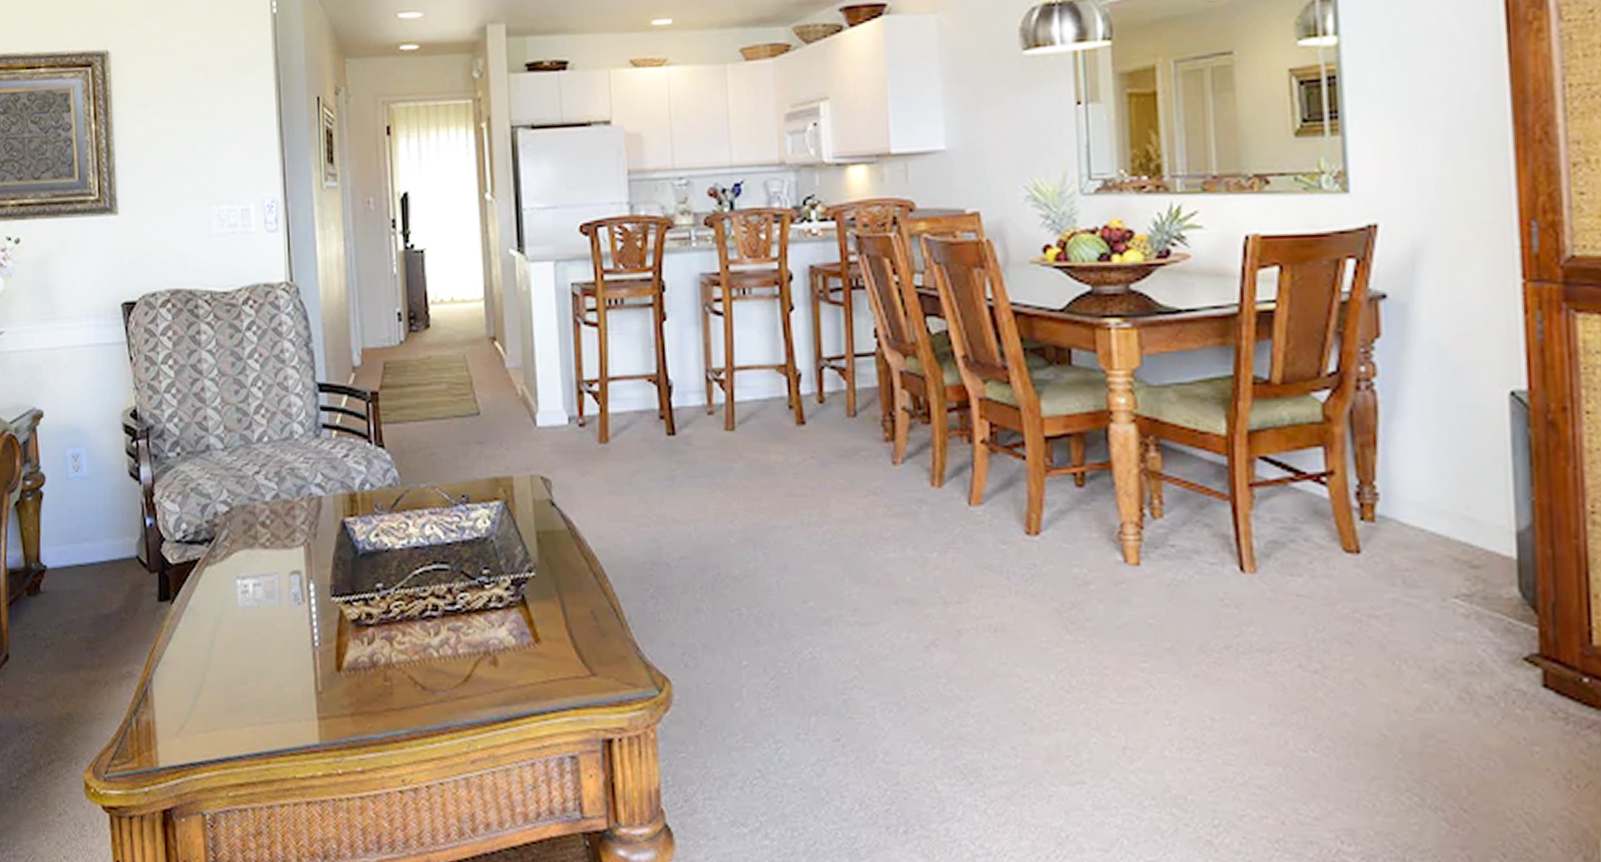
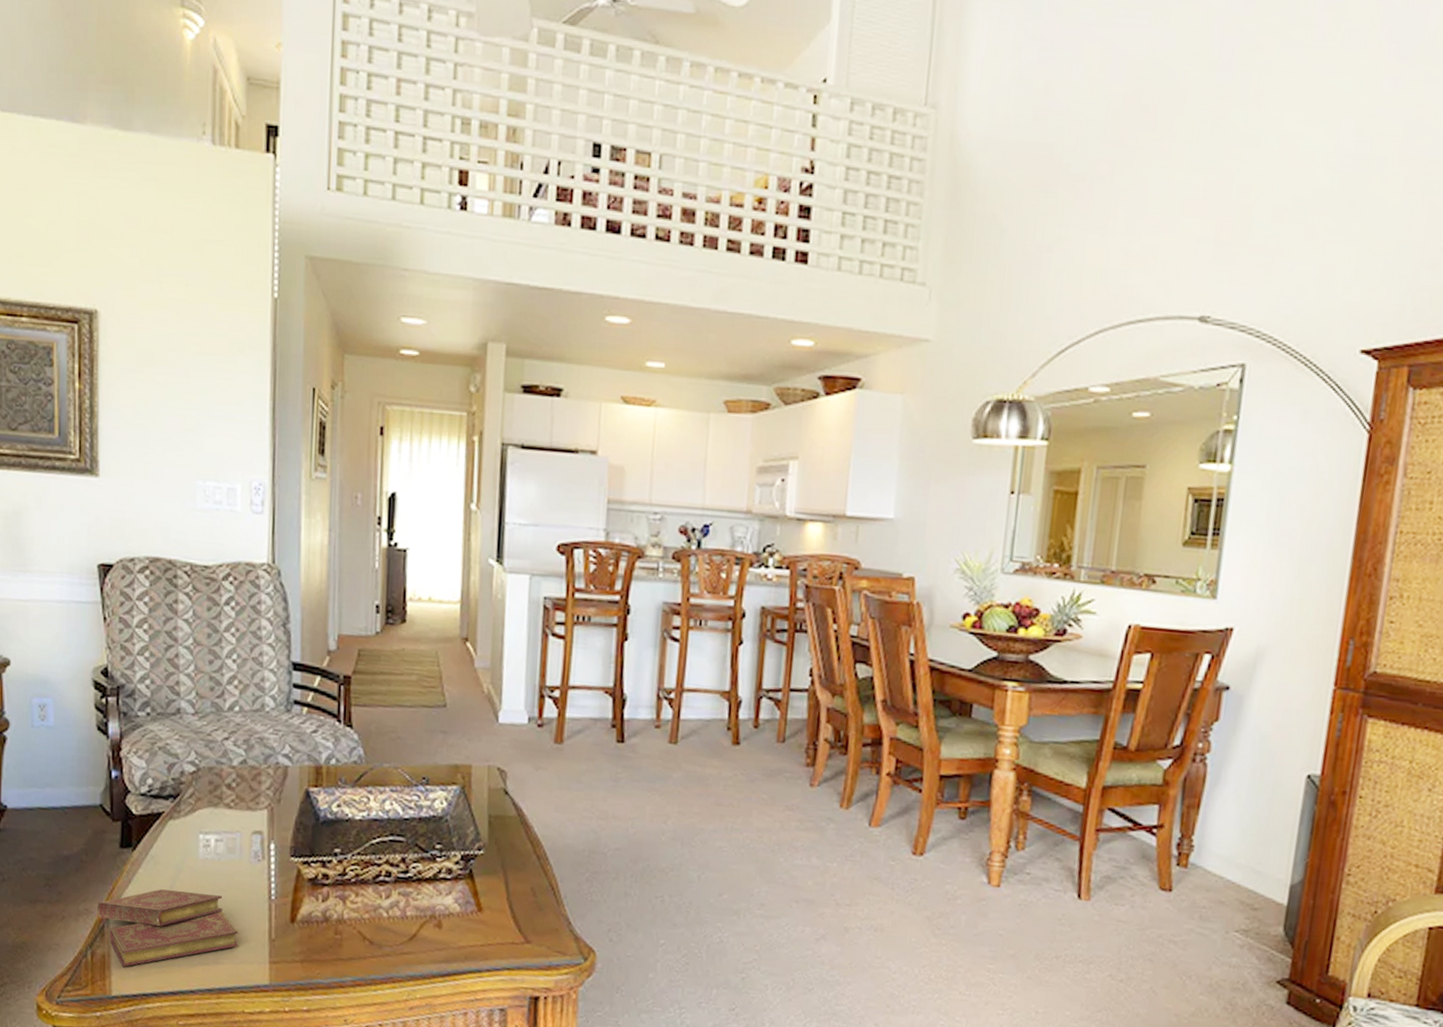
book: none [139,644,285,734] -> present [97,889,239,967]

